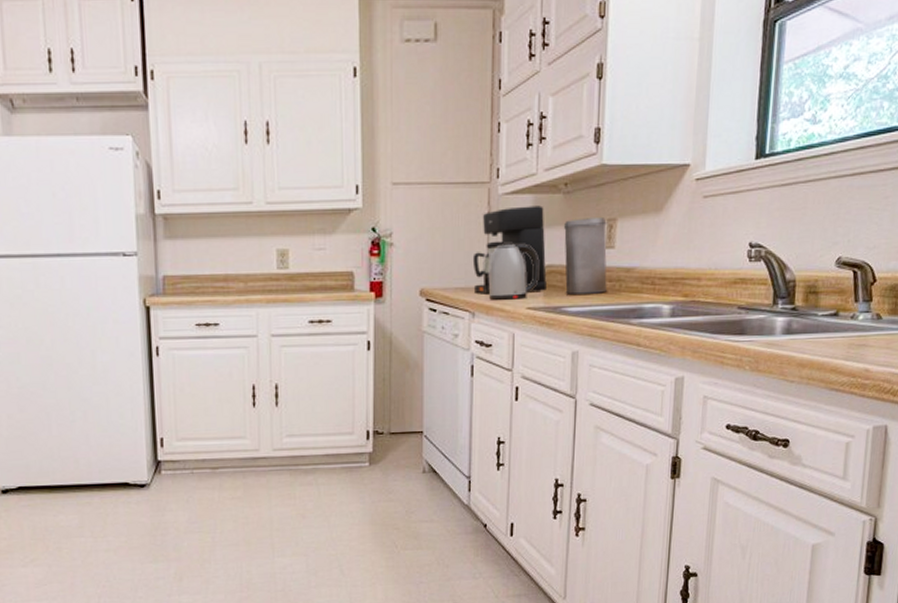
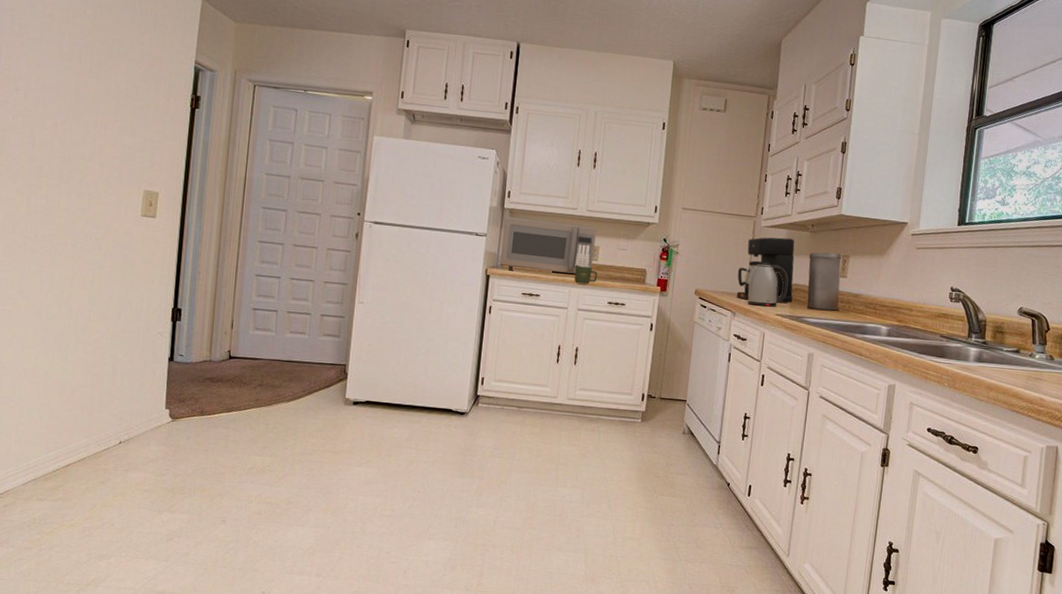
microwave: none [157,223,283,297] -> present [500,216,597,275]
mug: none [261,277,291,303] -> present [575,265,598,285]

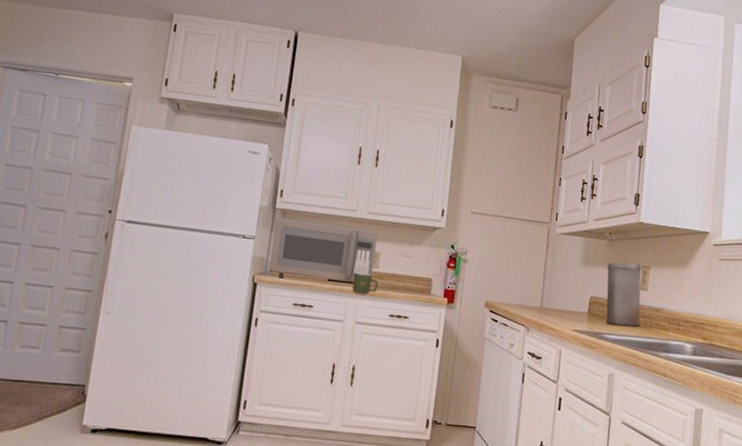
coffee maker: present [736,237,795,304] -> none [530,245,592,318]
kettle: present [747,263,788,308] -> none [542,273,586,323]

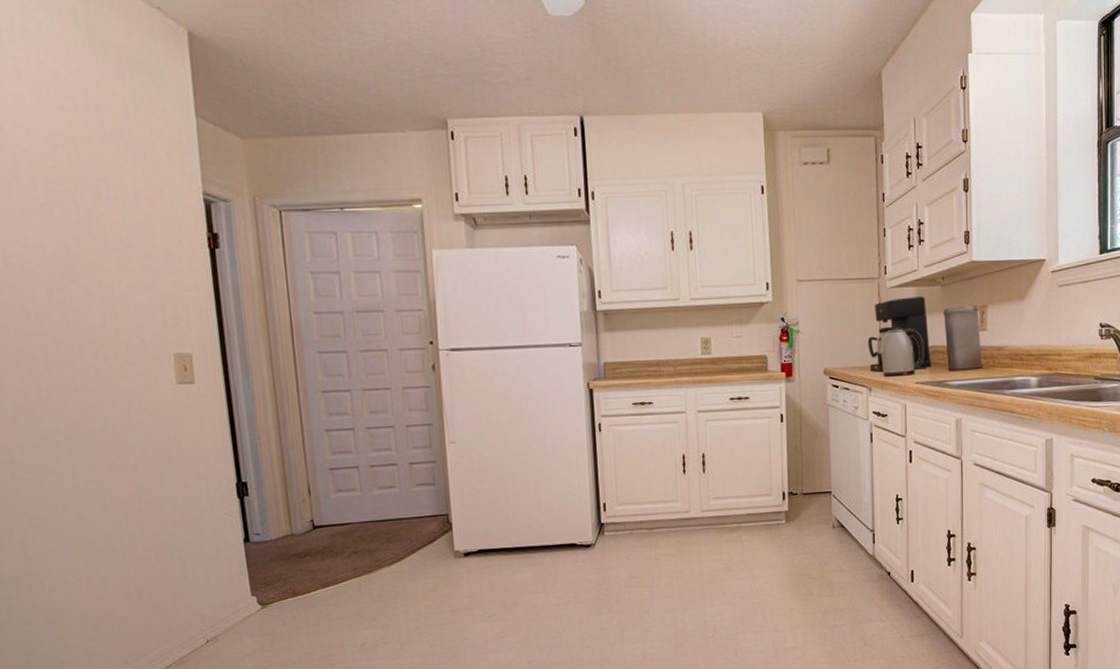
microwave: present [269,217,379,284] -> none [599,316,706,381]
mug: present [352,272,378,296] -> none [688,361,714,384]
coffee maker: none [530,245,592,318] -> present [867,296,931,373]
kettle: none [542,273,586,323] -> present [881,328,925,378]

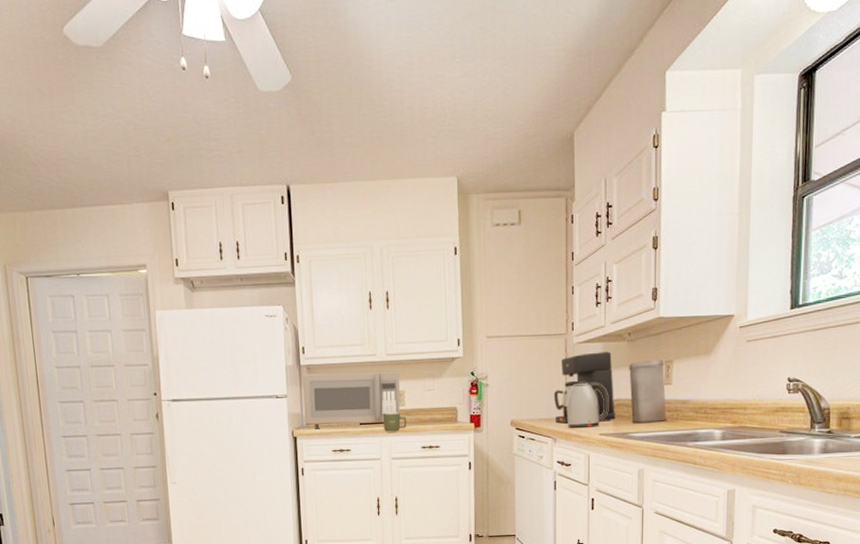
microwave: none [599,316,706,381] -> present [302,371,400,429]
mug: none [688,361,714,384] -> present [383,412,407,433]

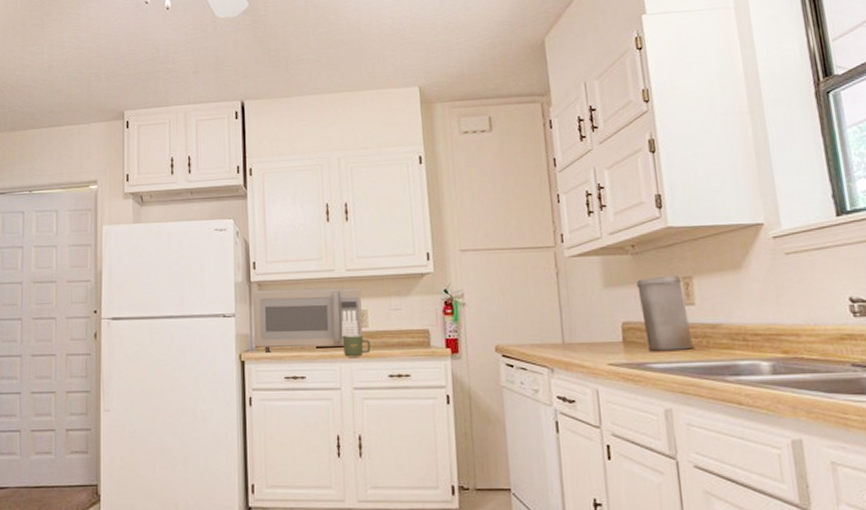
coffee maker: present [553,351,615,425] -> none [545,266,627,352]
kettle: present [567,382,609,429] -> none [561,302,617,358]

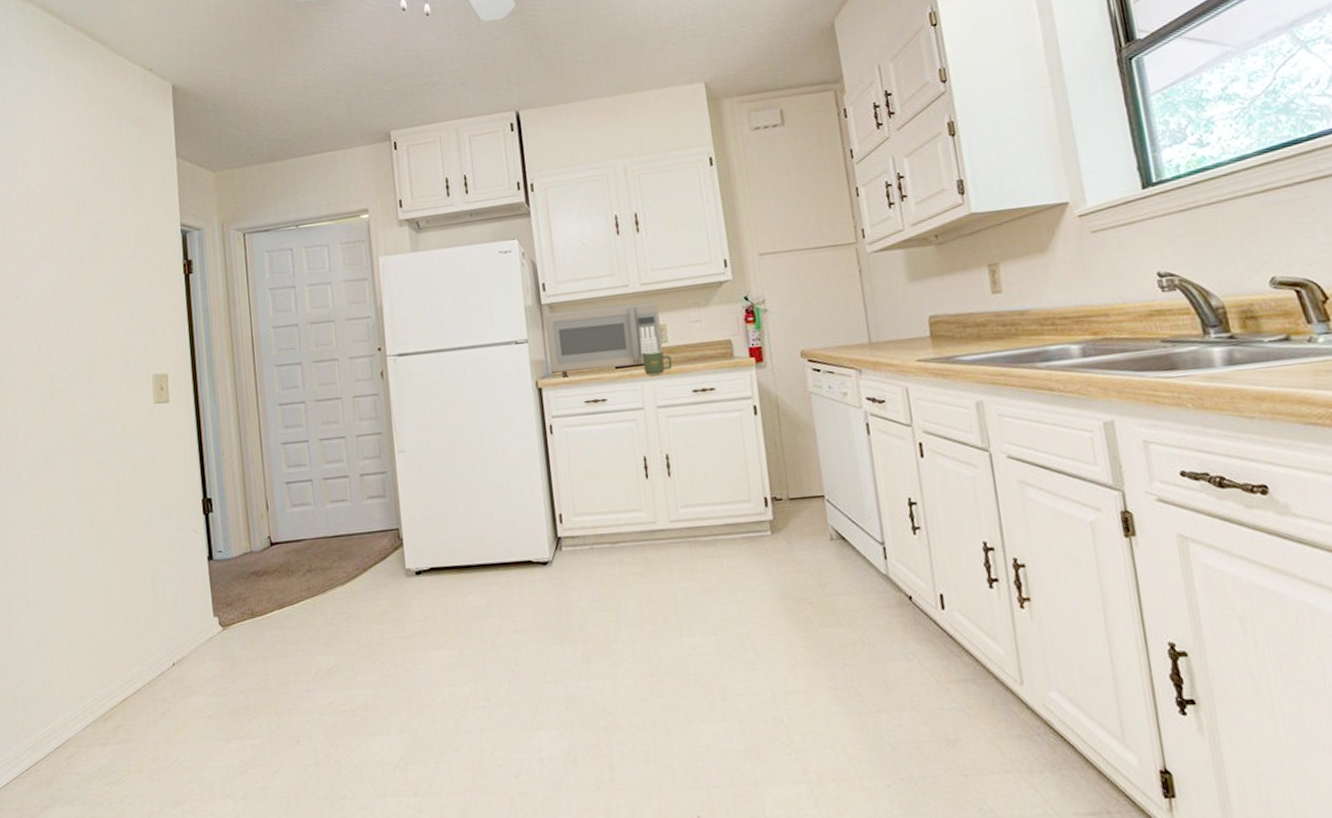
canister: present [637,276,695,352] -> none [942,264,1004,344]

